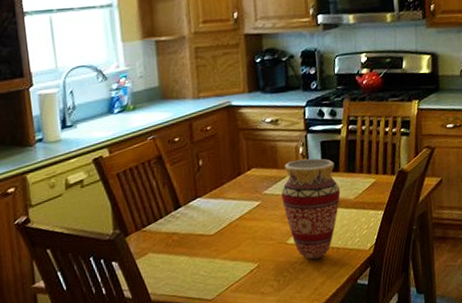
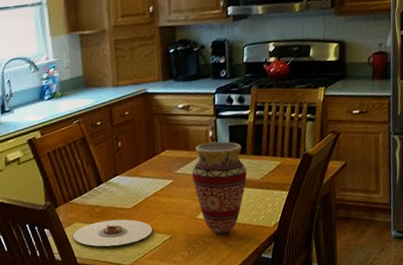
plate: none [146,247,238,280] -> present [73,219,153,247]

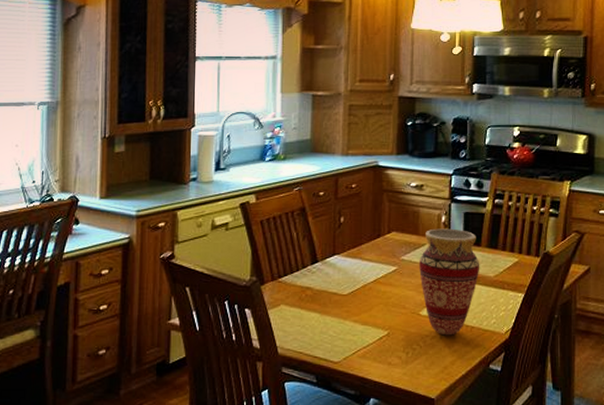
plate: present [73,219,153,247] -> none [276,306,369,337]

